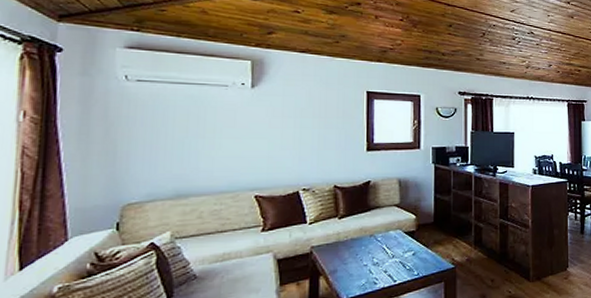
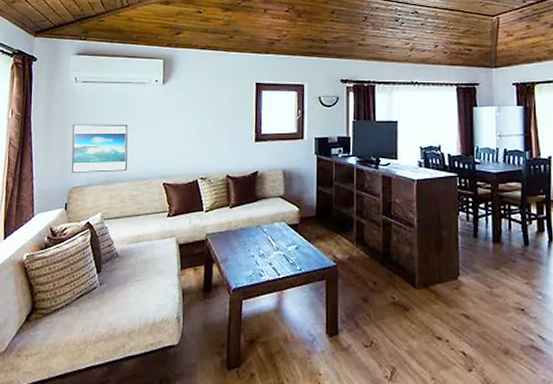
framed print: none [123,130,207,187] -> present [71,124,128,173]

